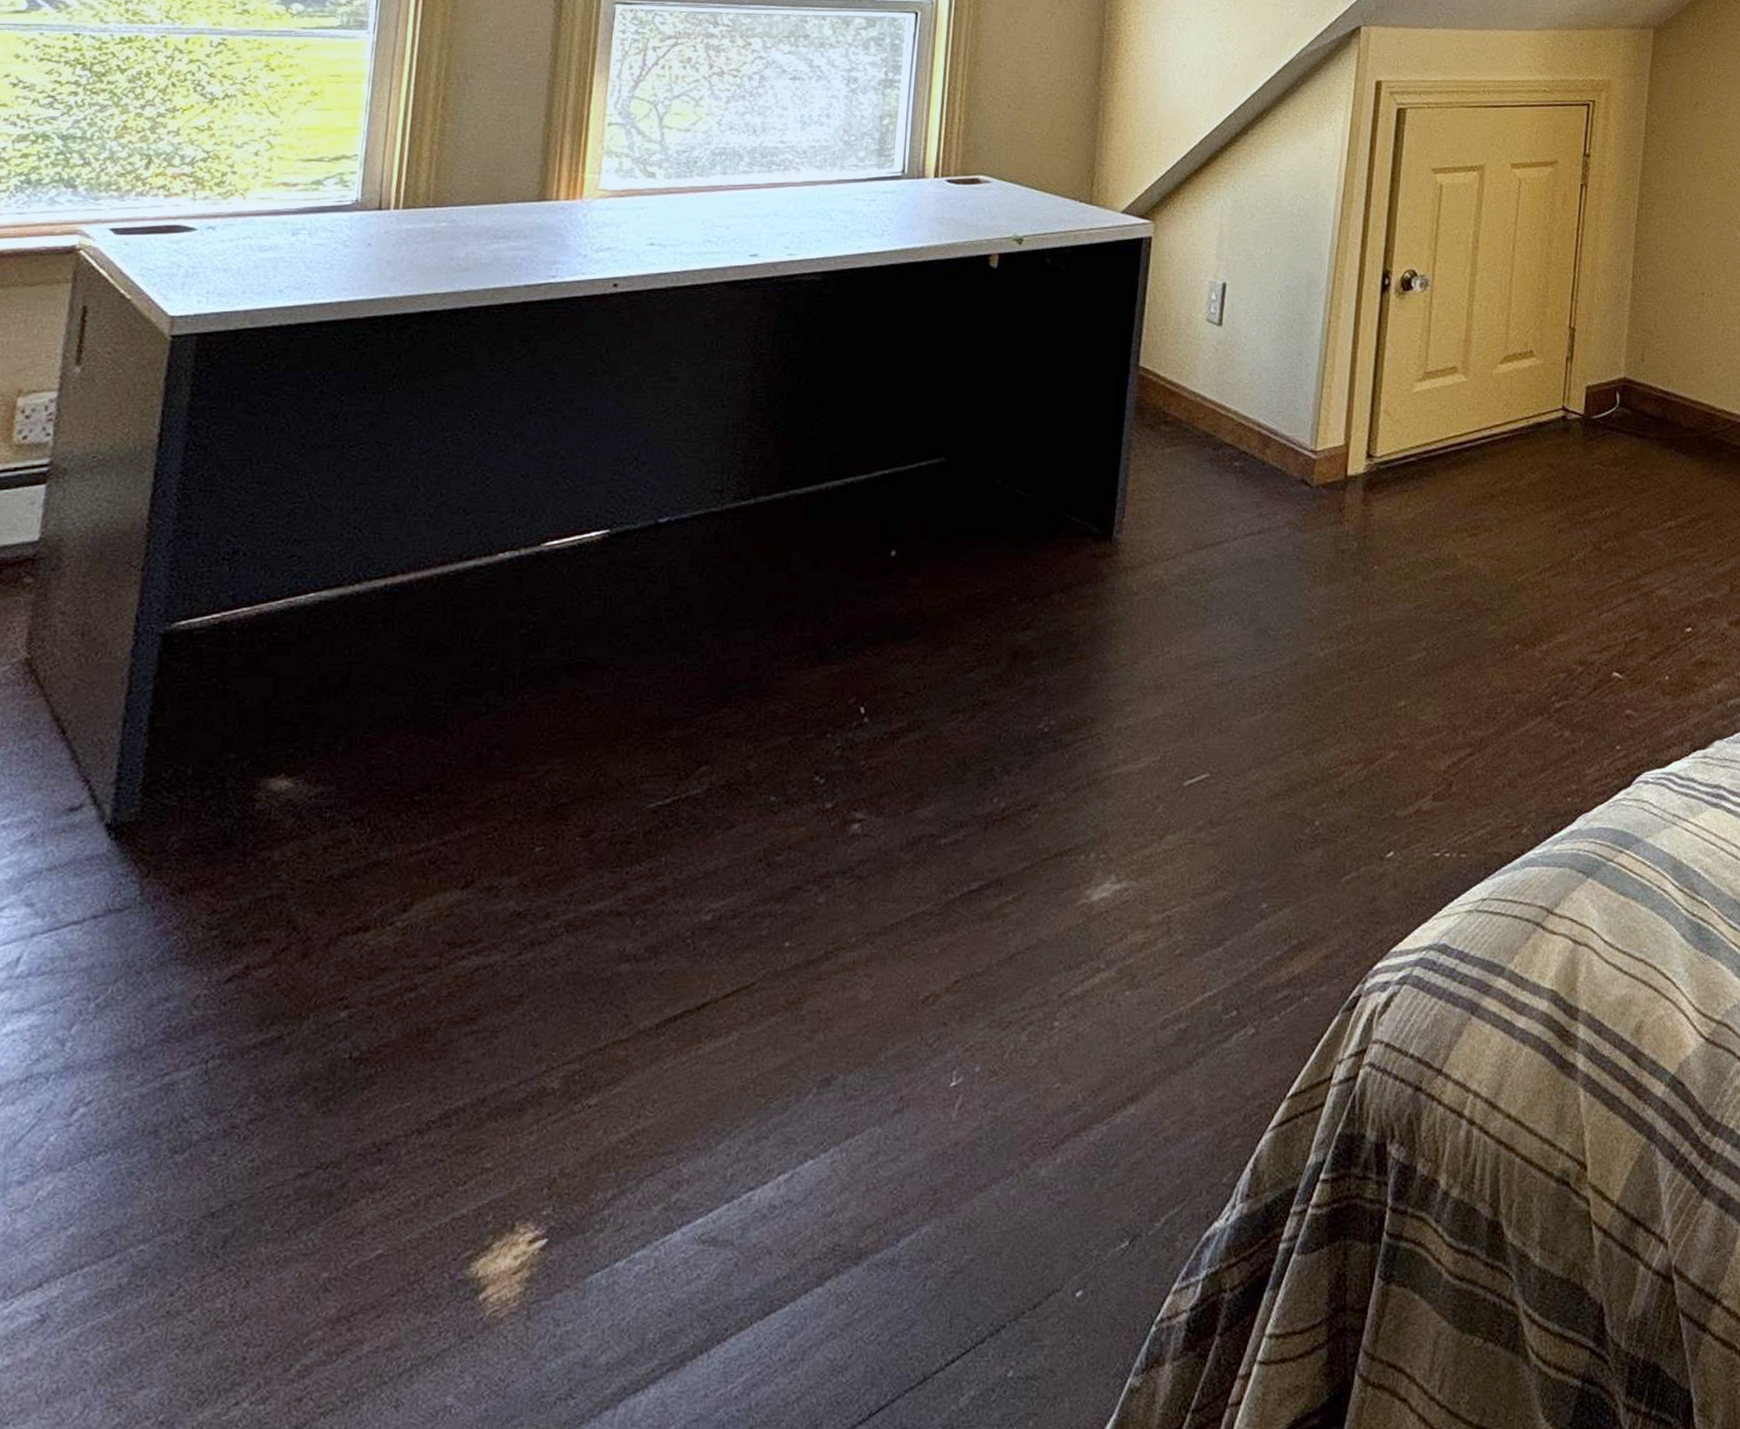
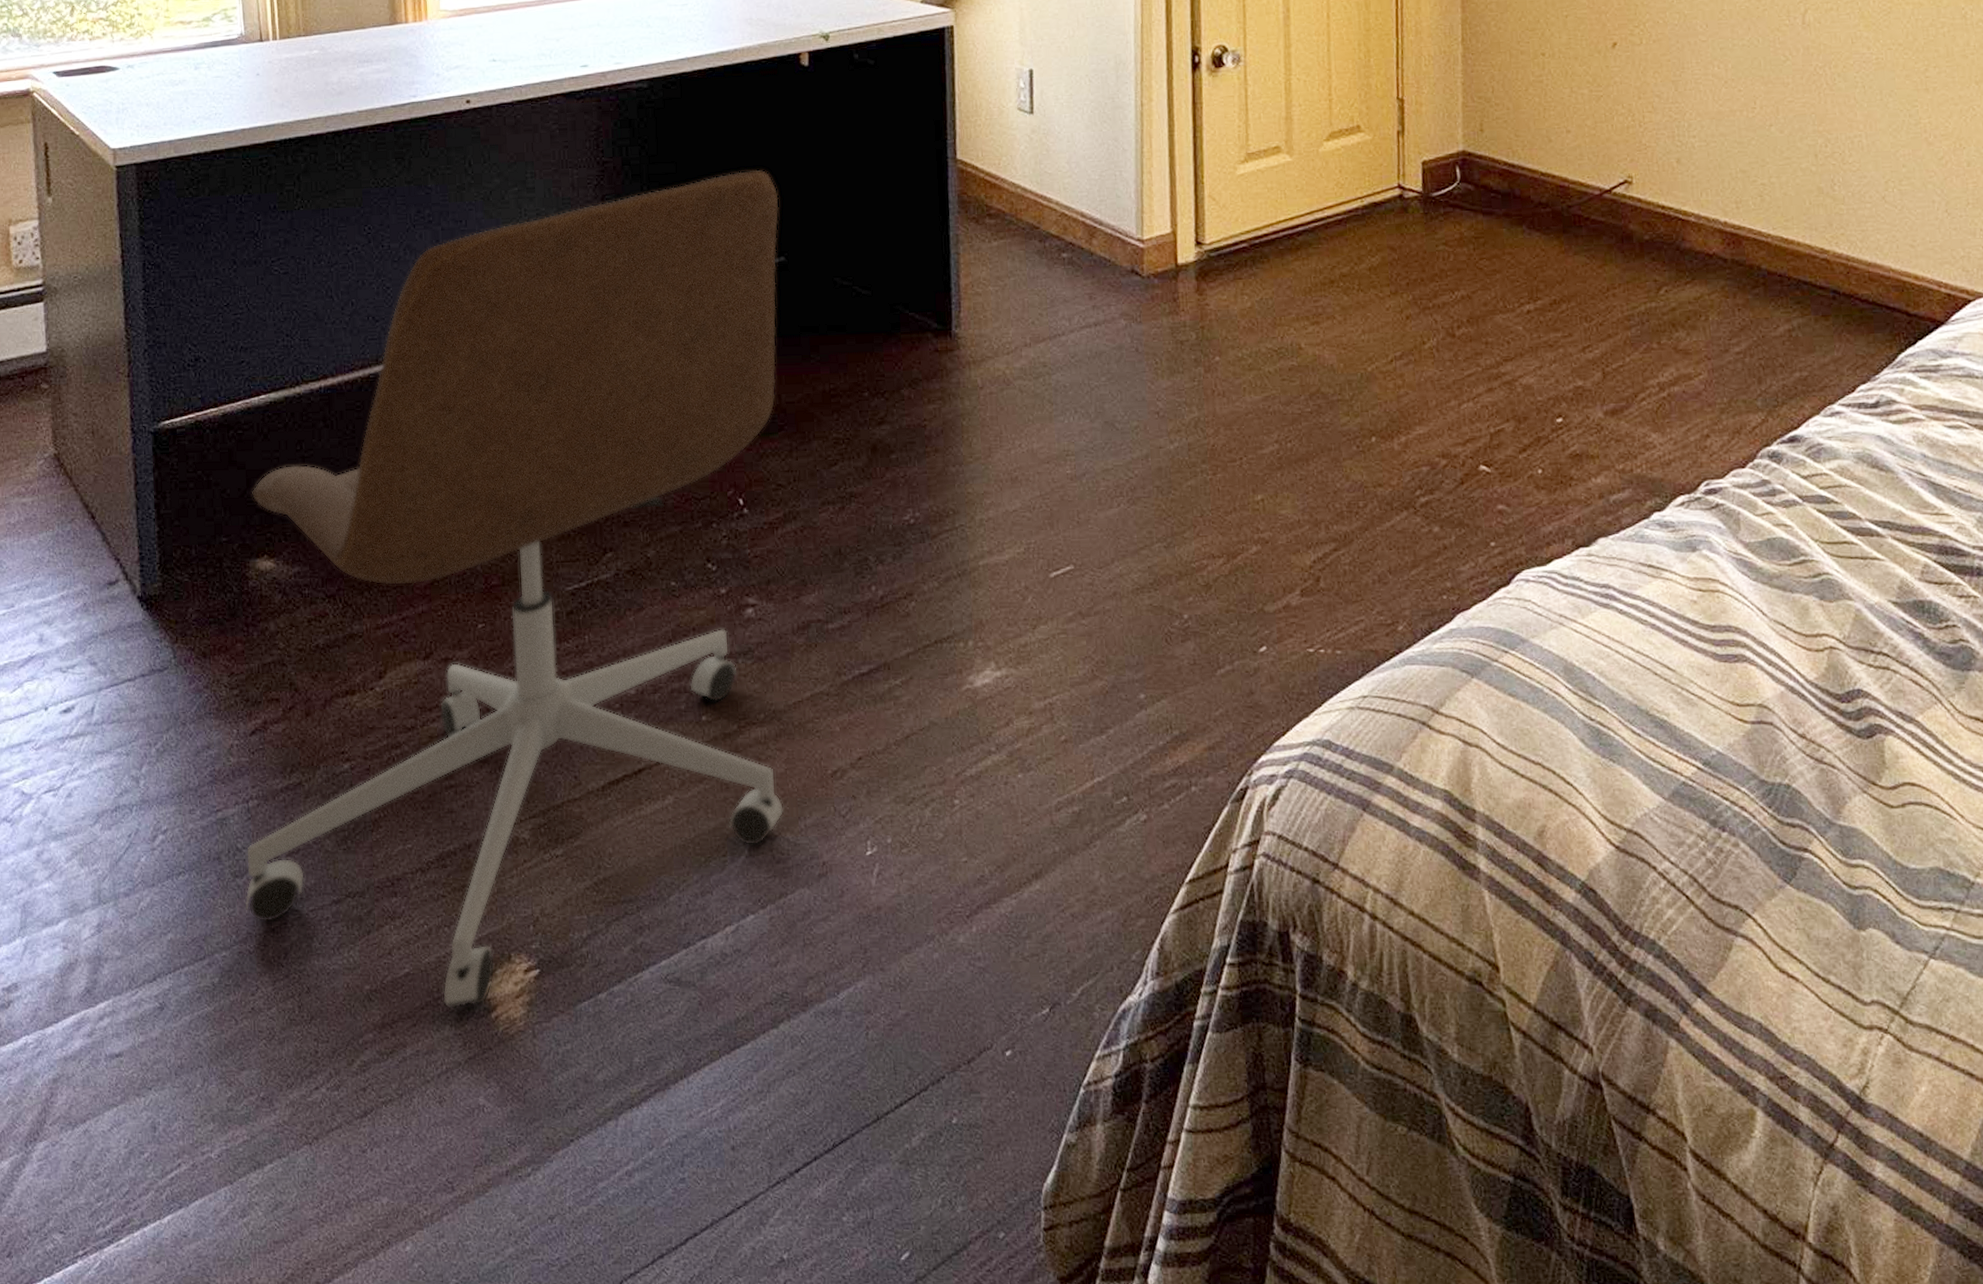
office chair: none [179,368,948,1295] -> present [244,169,784,1010]

